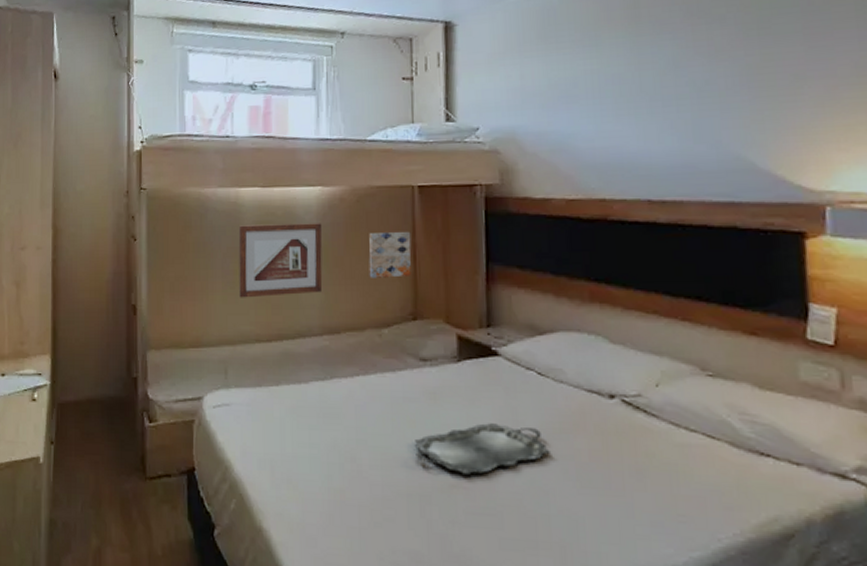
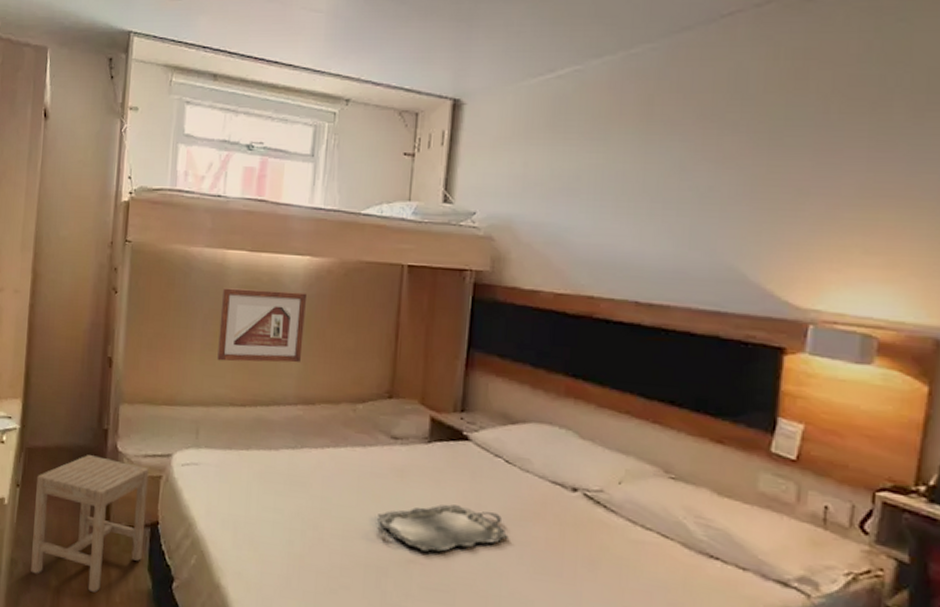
stool: none [70,405,182,547] -> present [31,455,149,592]
wall art: present [368,232,412,278] -> none [349,308,396,355]

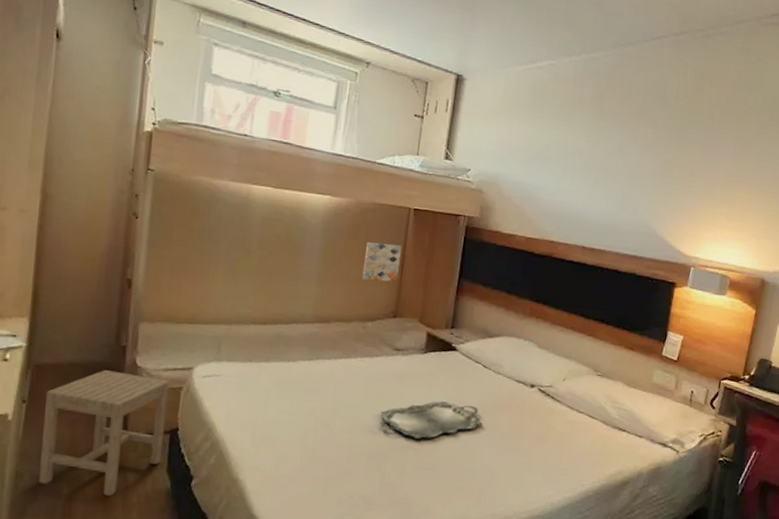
picture frame: present [217,288,308,363] -> none [240,219,327,287]
wall art: none [349,308,396,355] -> present [362,242,402,282]

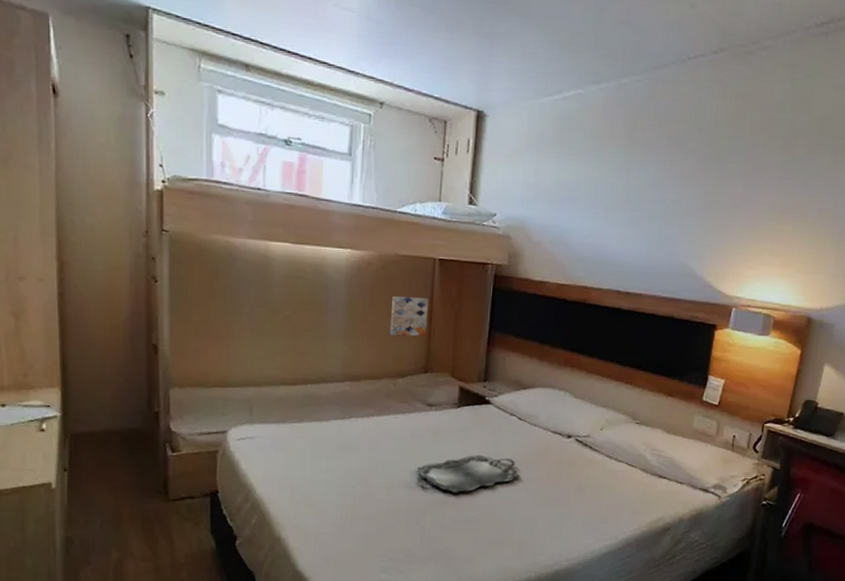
stool: present [39,370,170,496] -> none [86,437,205,557]

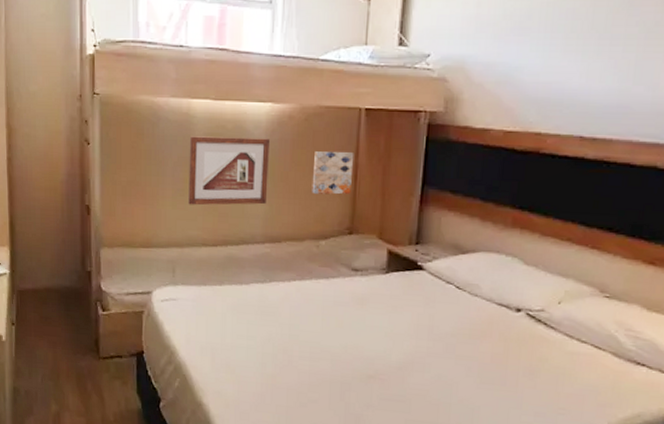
picture frame: none [266,277,350,346] -> present [188,136,271,206]
serving tray: present [417,455,520,493] -> none [340,327,458,368]

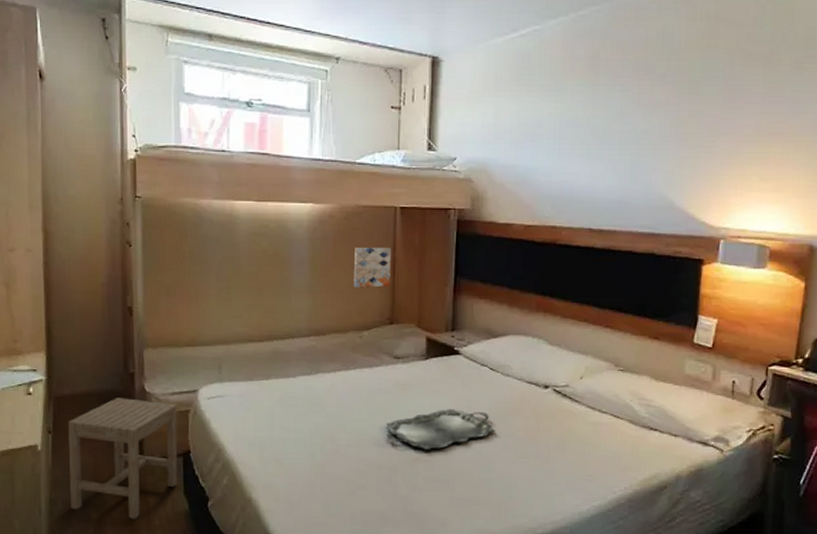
stool: none [30,295,132,413] -> present [68,398,178,519]
picture frame: present [188,136,271,206] -> none [233,236,313,303]
serving tray: none [340,327,458,368] -> present [386,409,495,450]

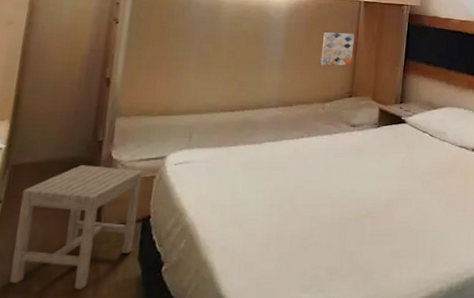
serving tray: present [386,409,495,450] -> none [339,170,432,207]

